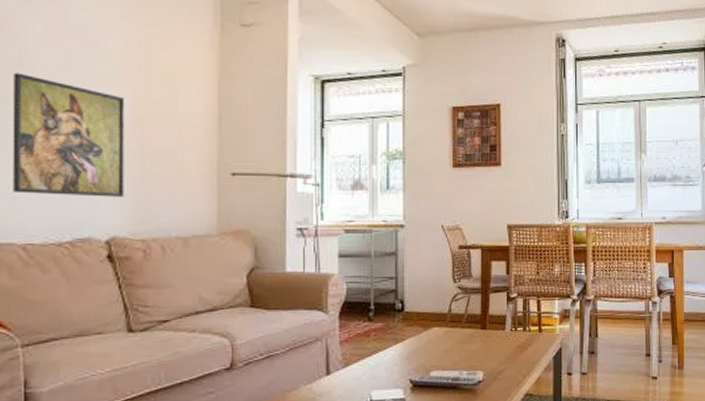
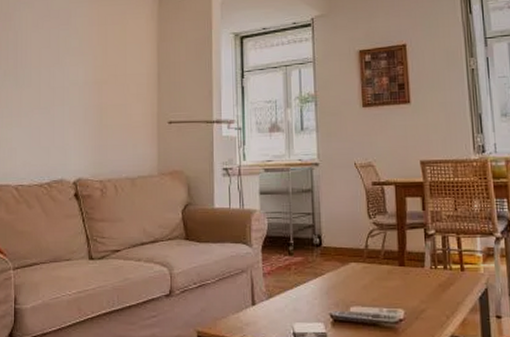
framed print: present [12,73,125,197] -> none [10,51,88,146]

